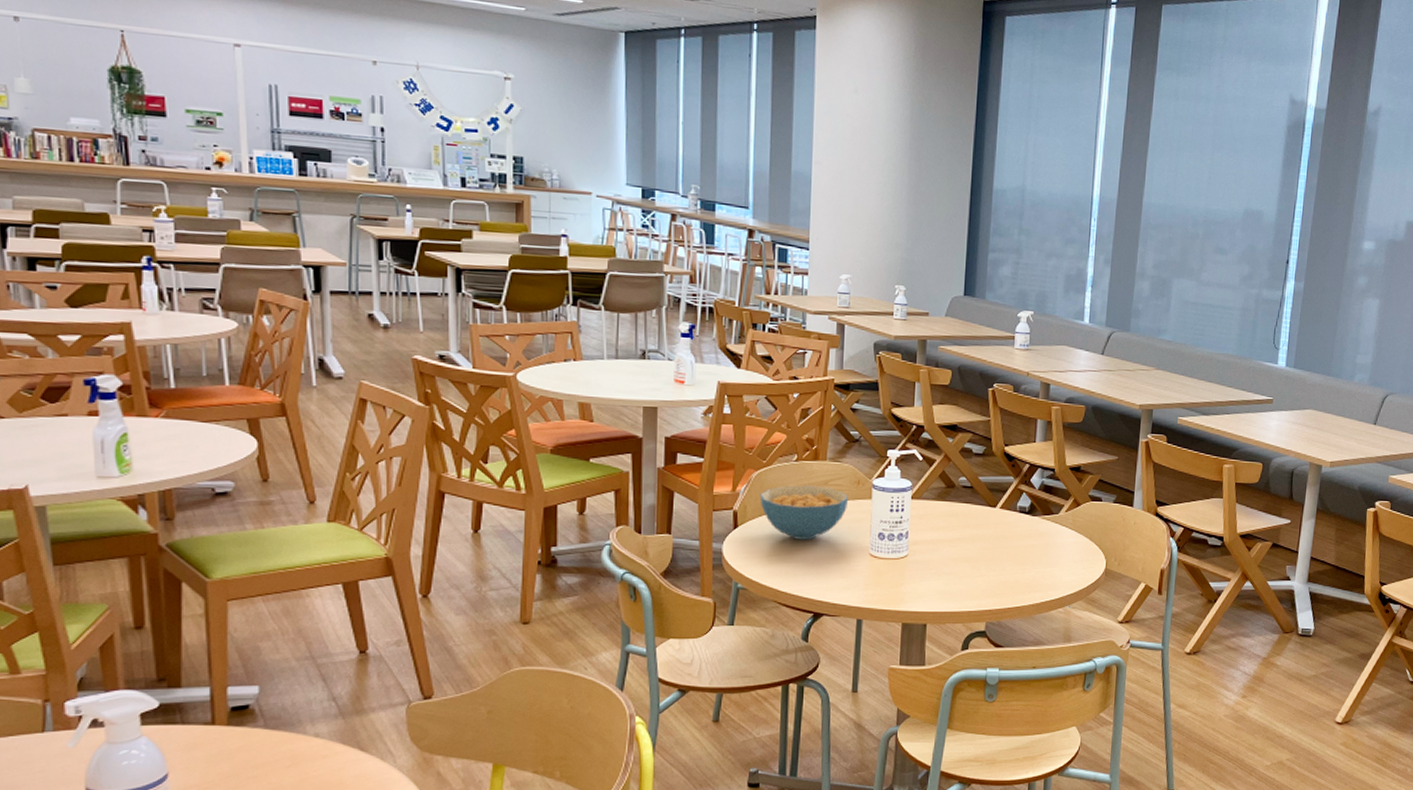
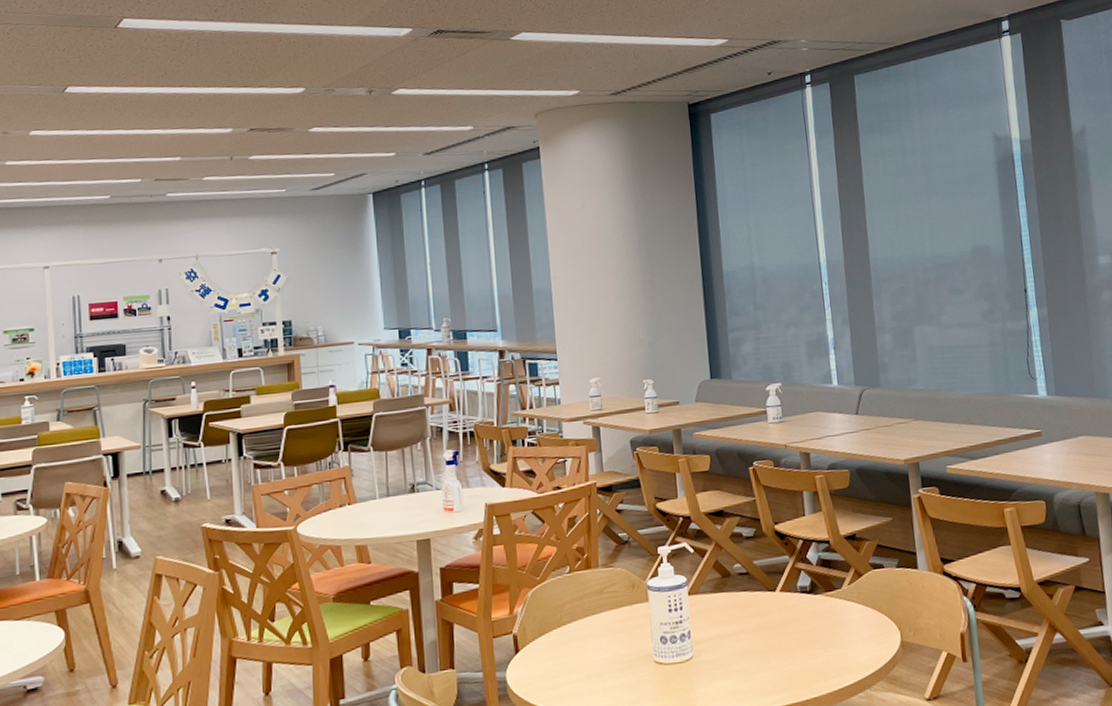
cereal bowl: present [760,485,849,540] -> none [537,595,626,657]

